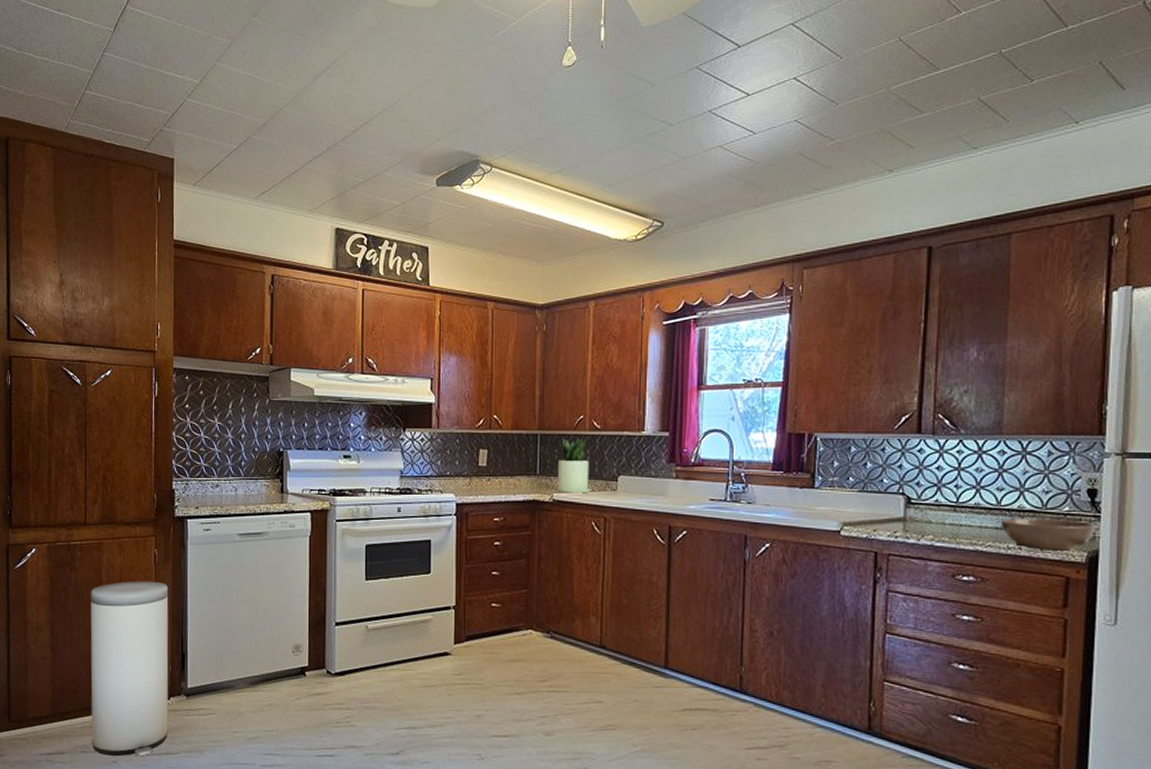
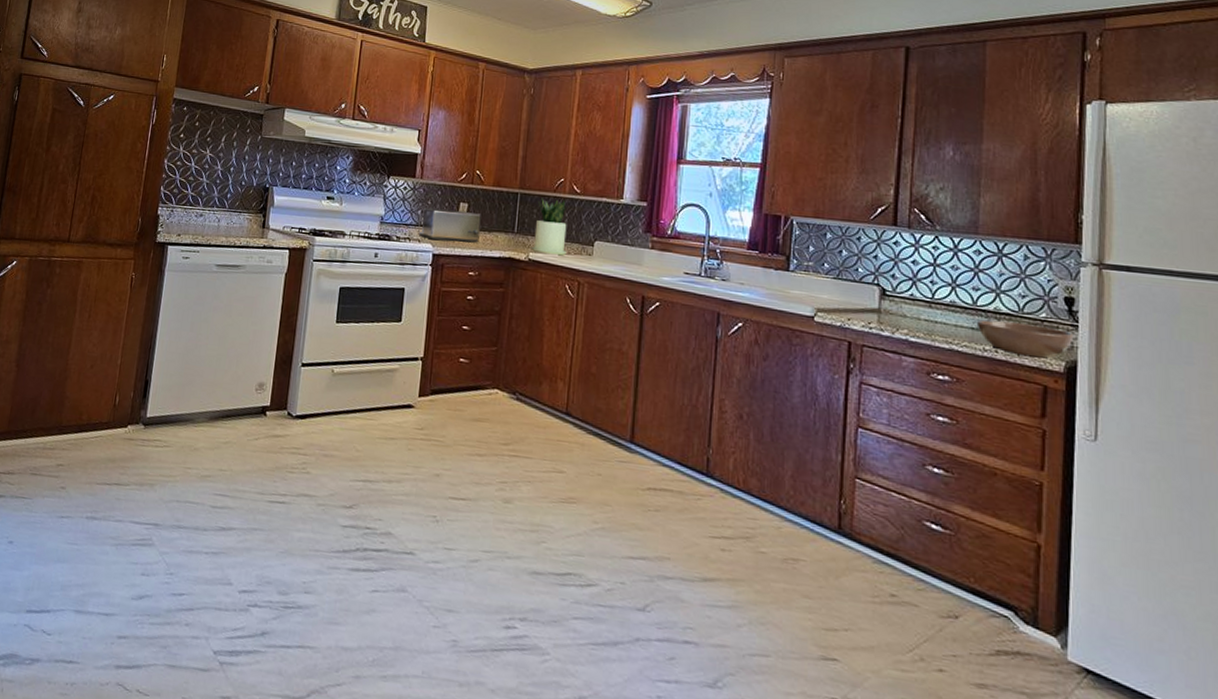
pedal bin: present [90,581,169,757] -> none [42,302,141,485]
toaster: none [439,457,502,490] -> present [418,208,481,243]

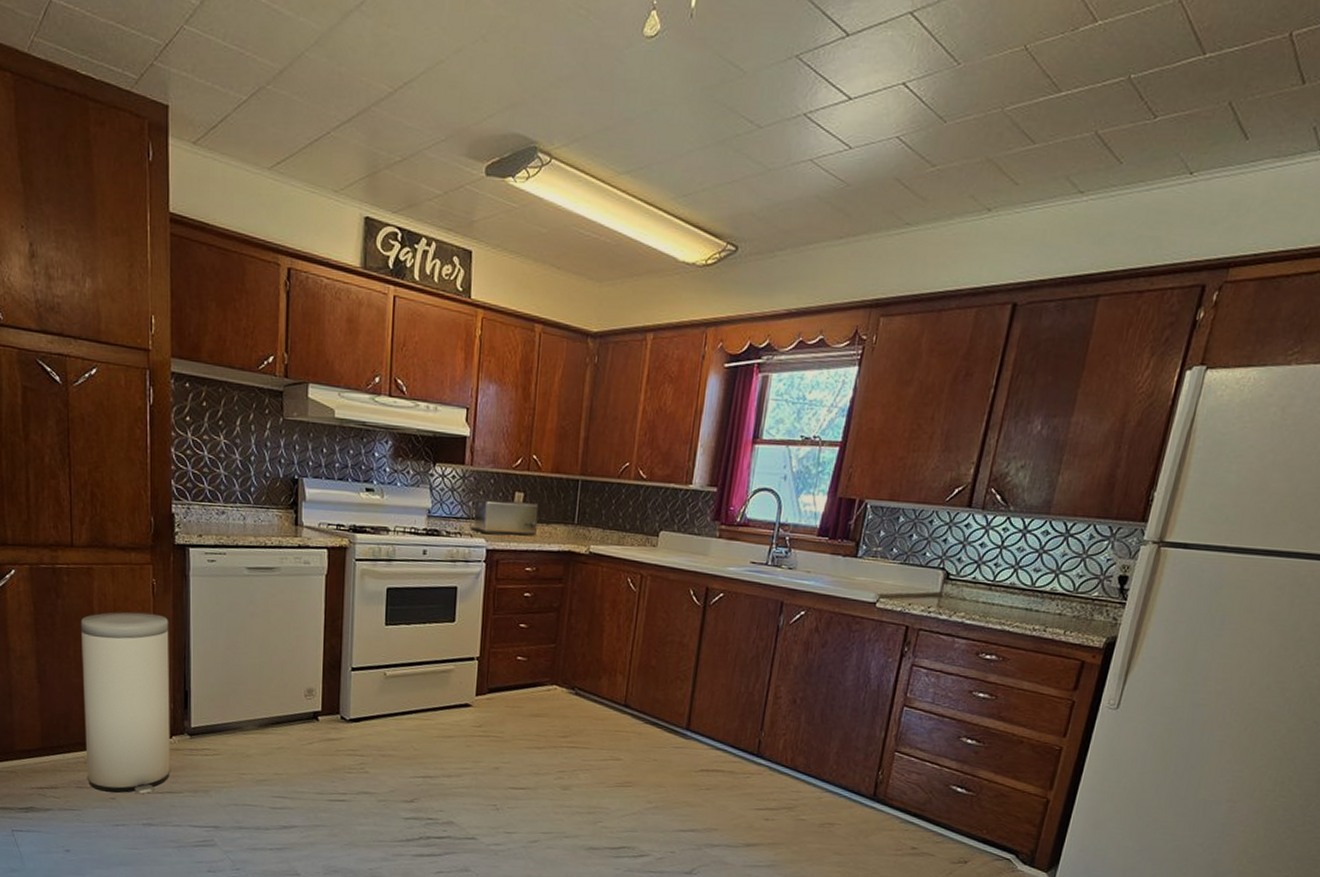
pedal bin: none [42,302,141,485] -> present [80,611,171,795]
planter: present [530,198,568,256] -> none [592,485,632,548]
bowl: present [976,319,1074,359] -> none [1031,600,1120,636]

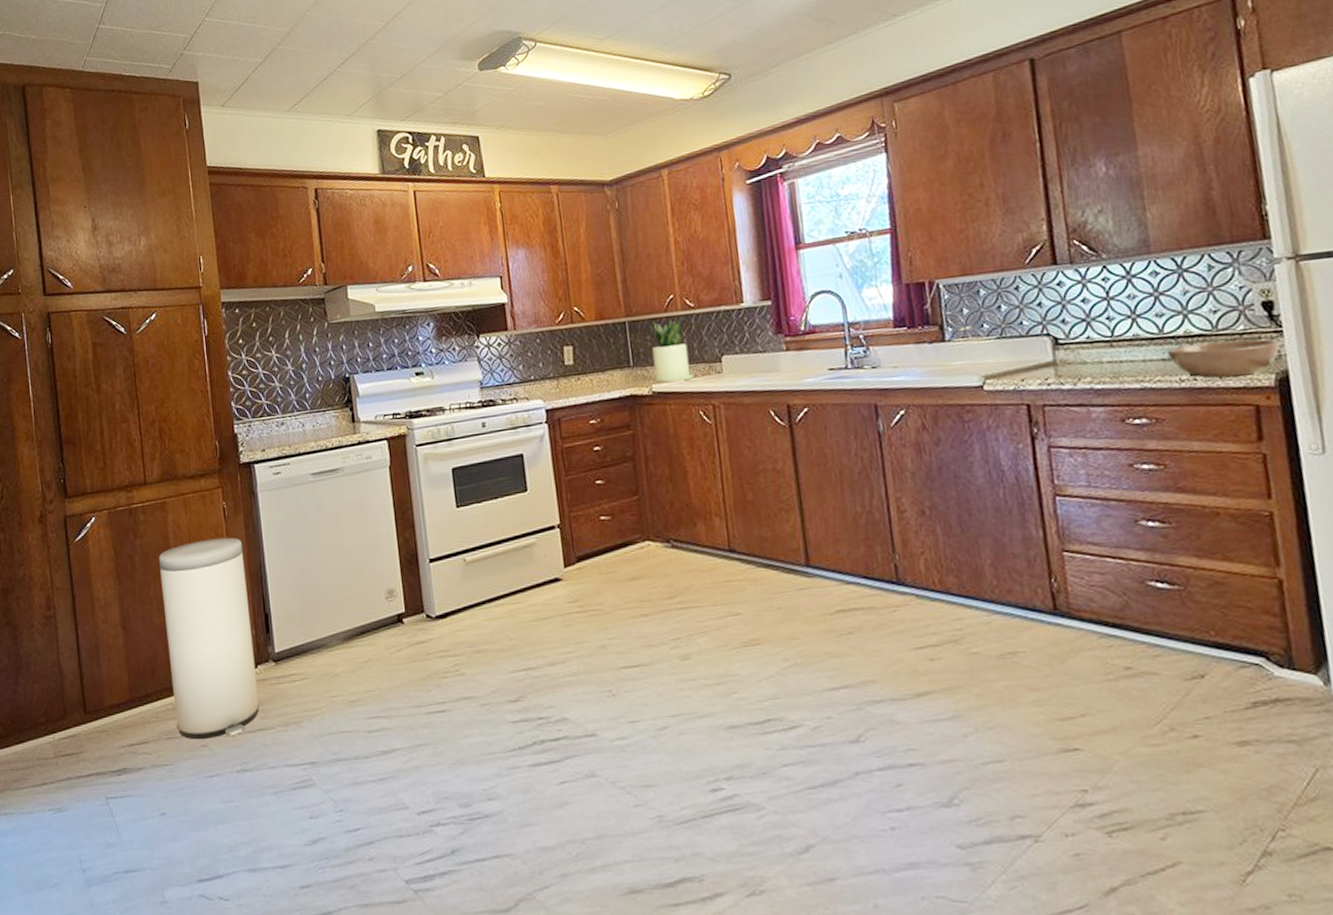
toaster: present [470,499,539,536] -> none [522,354,594,395]
planter: none [592,485,632,548] -> present [650,318,695,384]
bowl: none [1031,600,1120,636] -> present [1166,339,1280,380]

